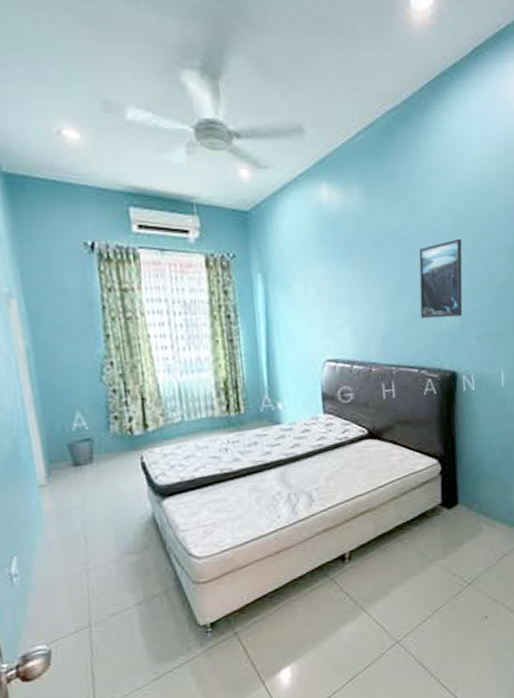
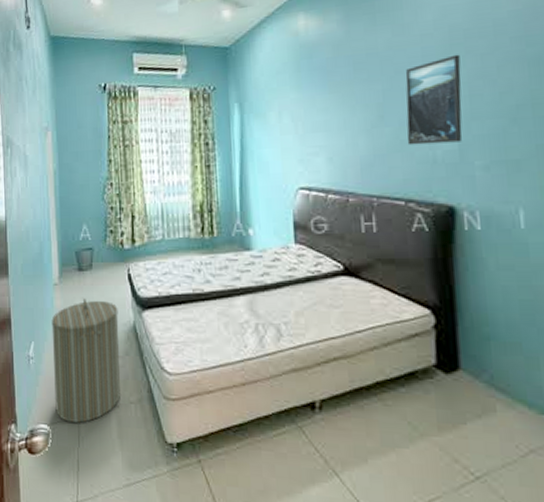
laundry hamper: none [40,495,143,635] -> present [51,298,122,423]

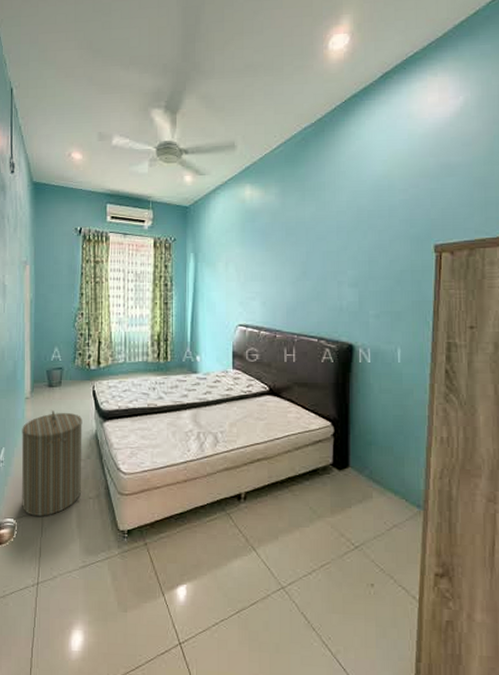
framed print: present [405,54,463,146] -> none [322,229,364,296]

